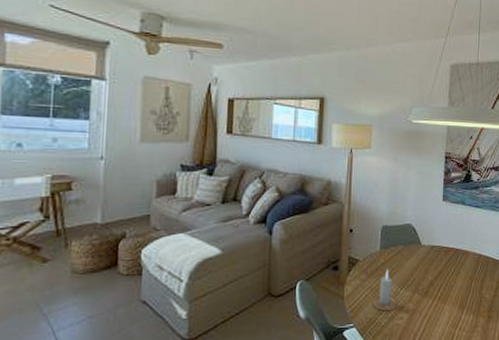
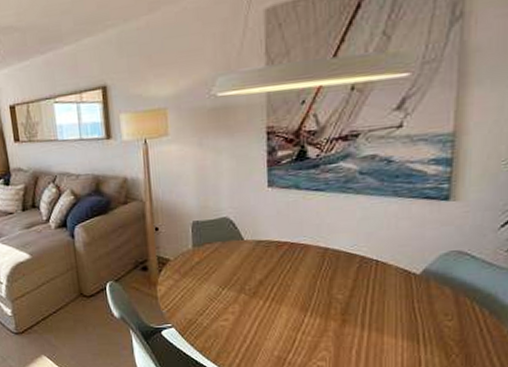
candle: present [373,269,398,312] -> none [190,268,220,313]

